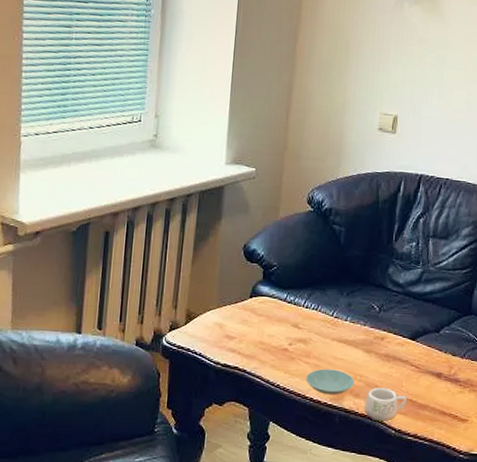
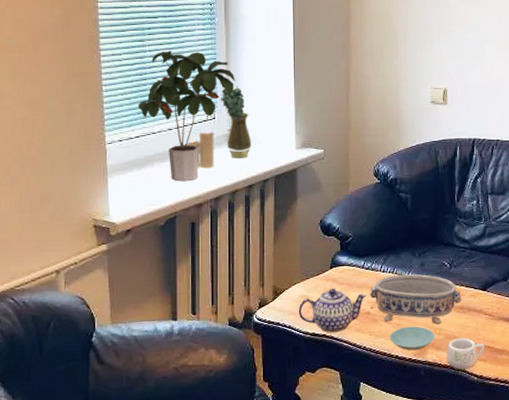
potted plant: none [58,40,168,187] -> present [138,51,236,182]
candle: none [108,130,138,175] -> present [187,127,214,169]
vase: none [148,88,179,168] -> present [220,86,252,159]
teapot: none [211,318,286,366] -> present [298,288,367,333]
decorative bowl: none [288,312,388,371] -> present [369,274,461,325]

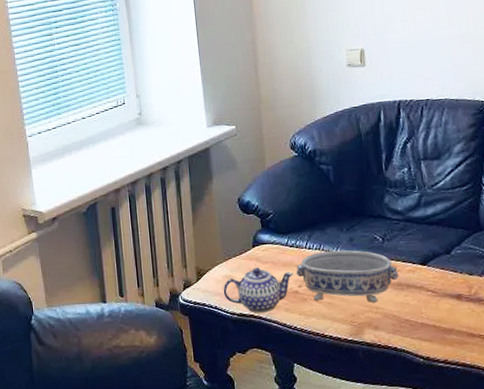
potted plant: present [138,51,236,182] -> none [52,39,142,169]
candle: present [187,127,214,169] -> none [100,113,128,154]
vase: present [220,86,252,159] -> none [128,69,163,142]
saucer: present [390,326,435,351] -> none [321,305,371,331]
teacup: present [445,337,486,370] -> none [385,316,431,351]

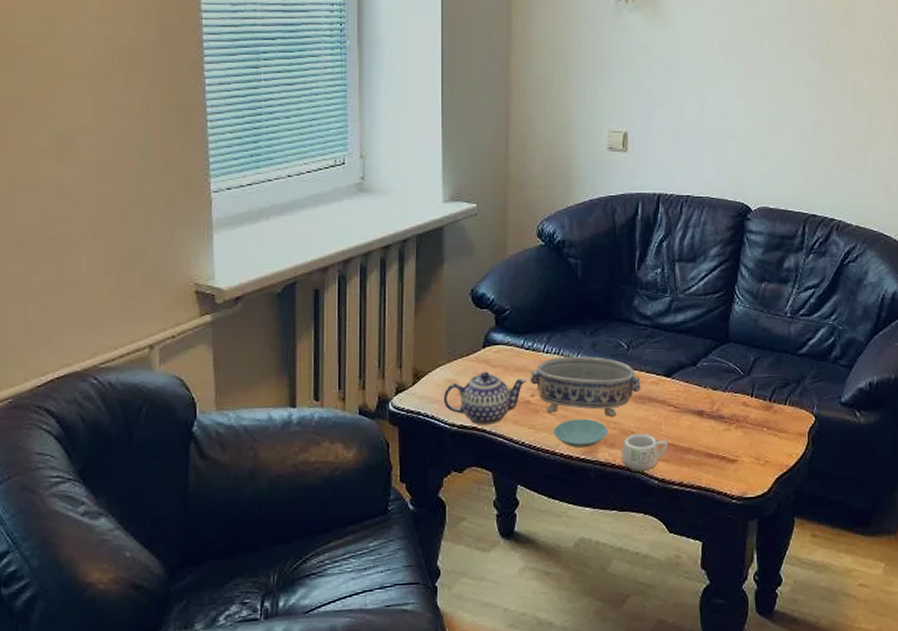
saucer: none [321,305,371,331] -> present [554,418,608,448]
teacup: none [385,316,431,351] -> present [620,433,669,471]

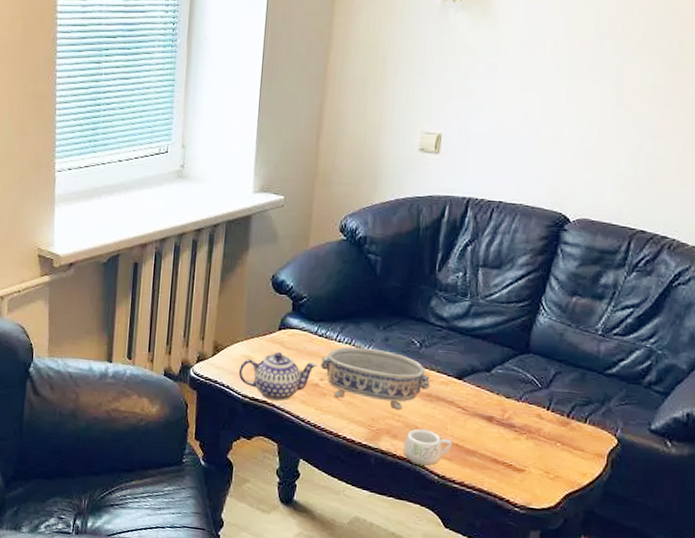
saucer: present [554,418,608,448] -> none [338,406,392,435]

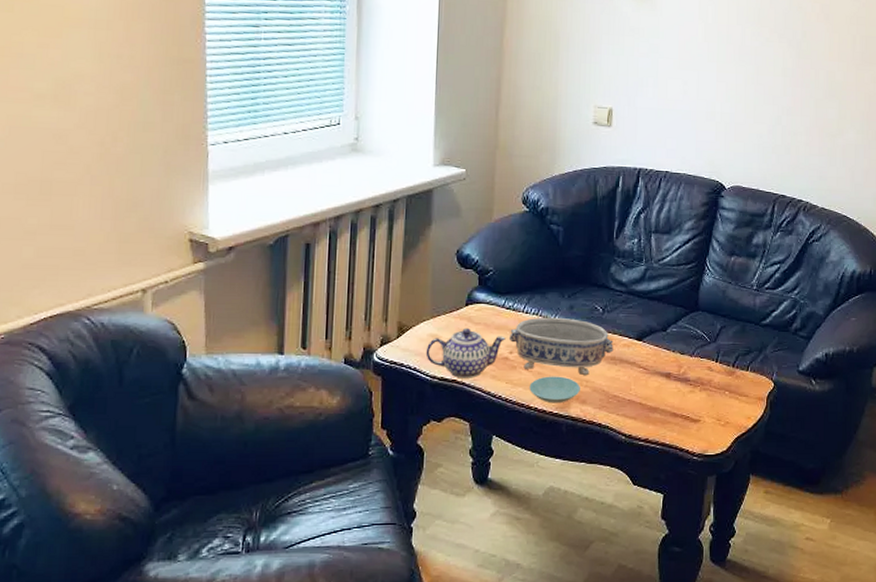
saucer: none [338,406,392,435] -> present [529,376,580,404]
teacup: present [402,428,453,466] -> none [591,392,637,427]

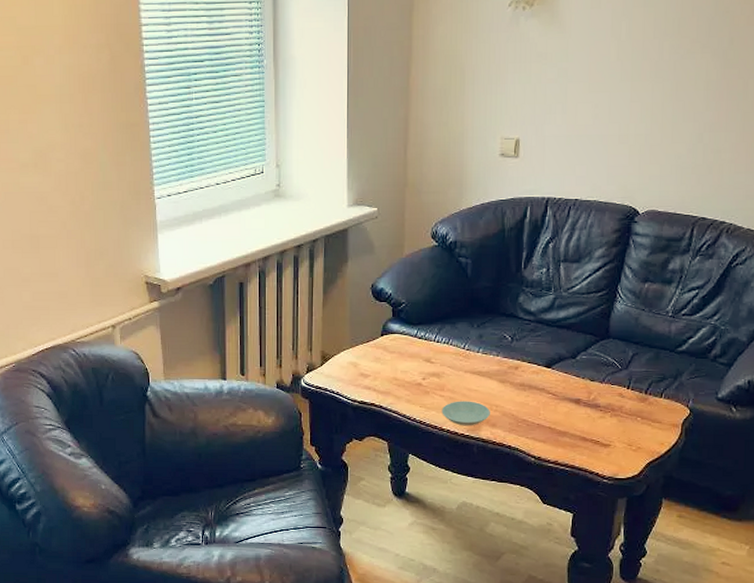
teapot: present [425,327,506,378] -> none [346,356,419,402]
decorative bowl: present [508,317,614,376] -> none [421,345,522,401]

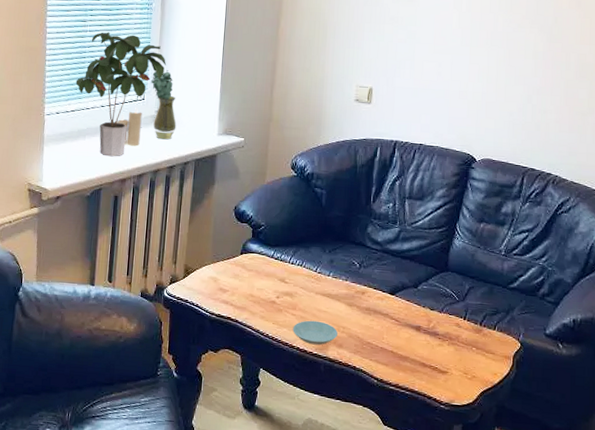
potted plant: none [185,98,285,240] -> present [75,32,167,157]
candle: none [235,182,262,226] -> present [116,107,142,146]
vase: none [268,137,301,216] -> present [150,70,177,140]

